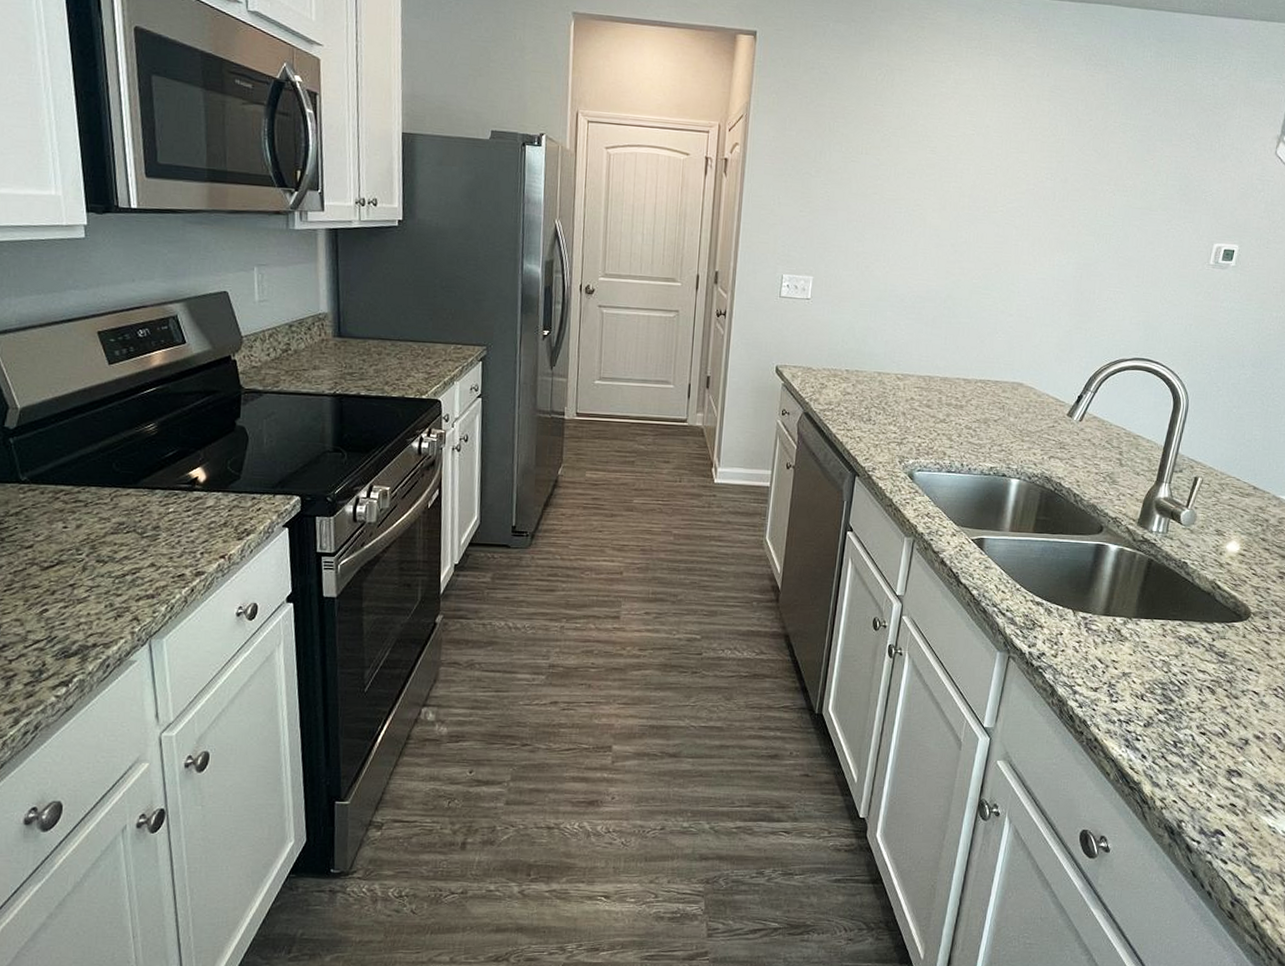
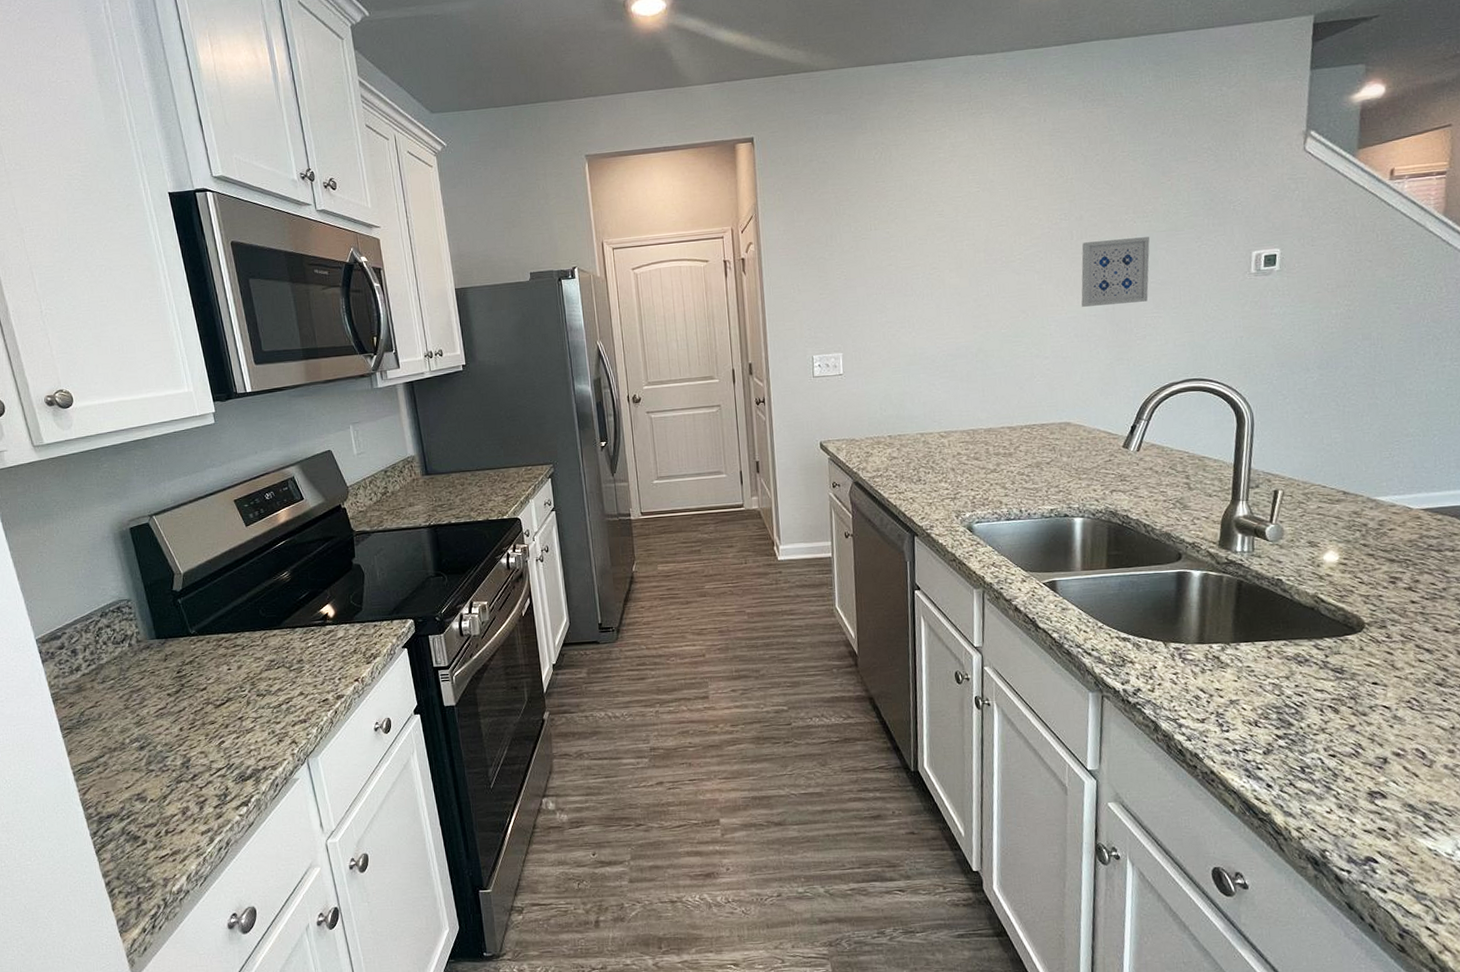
wall art: none [1052,206,1125,275] -> present [1081,237,1150,307]

